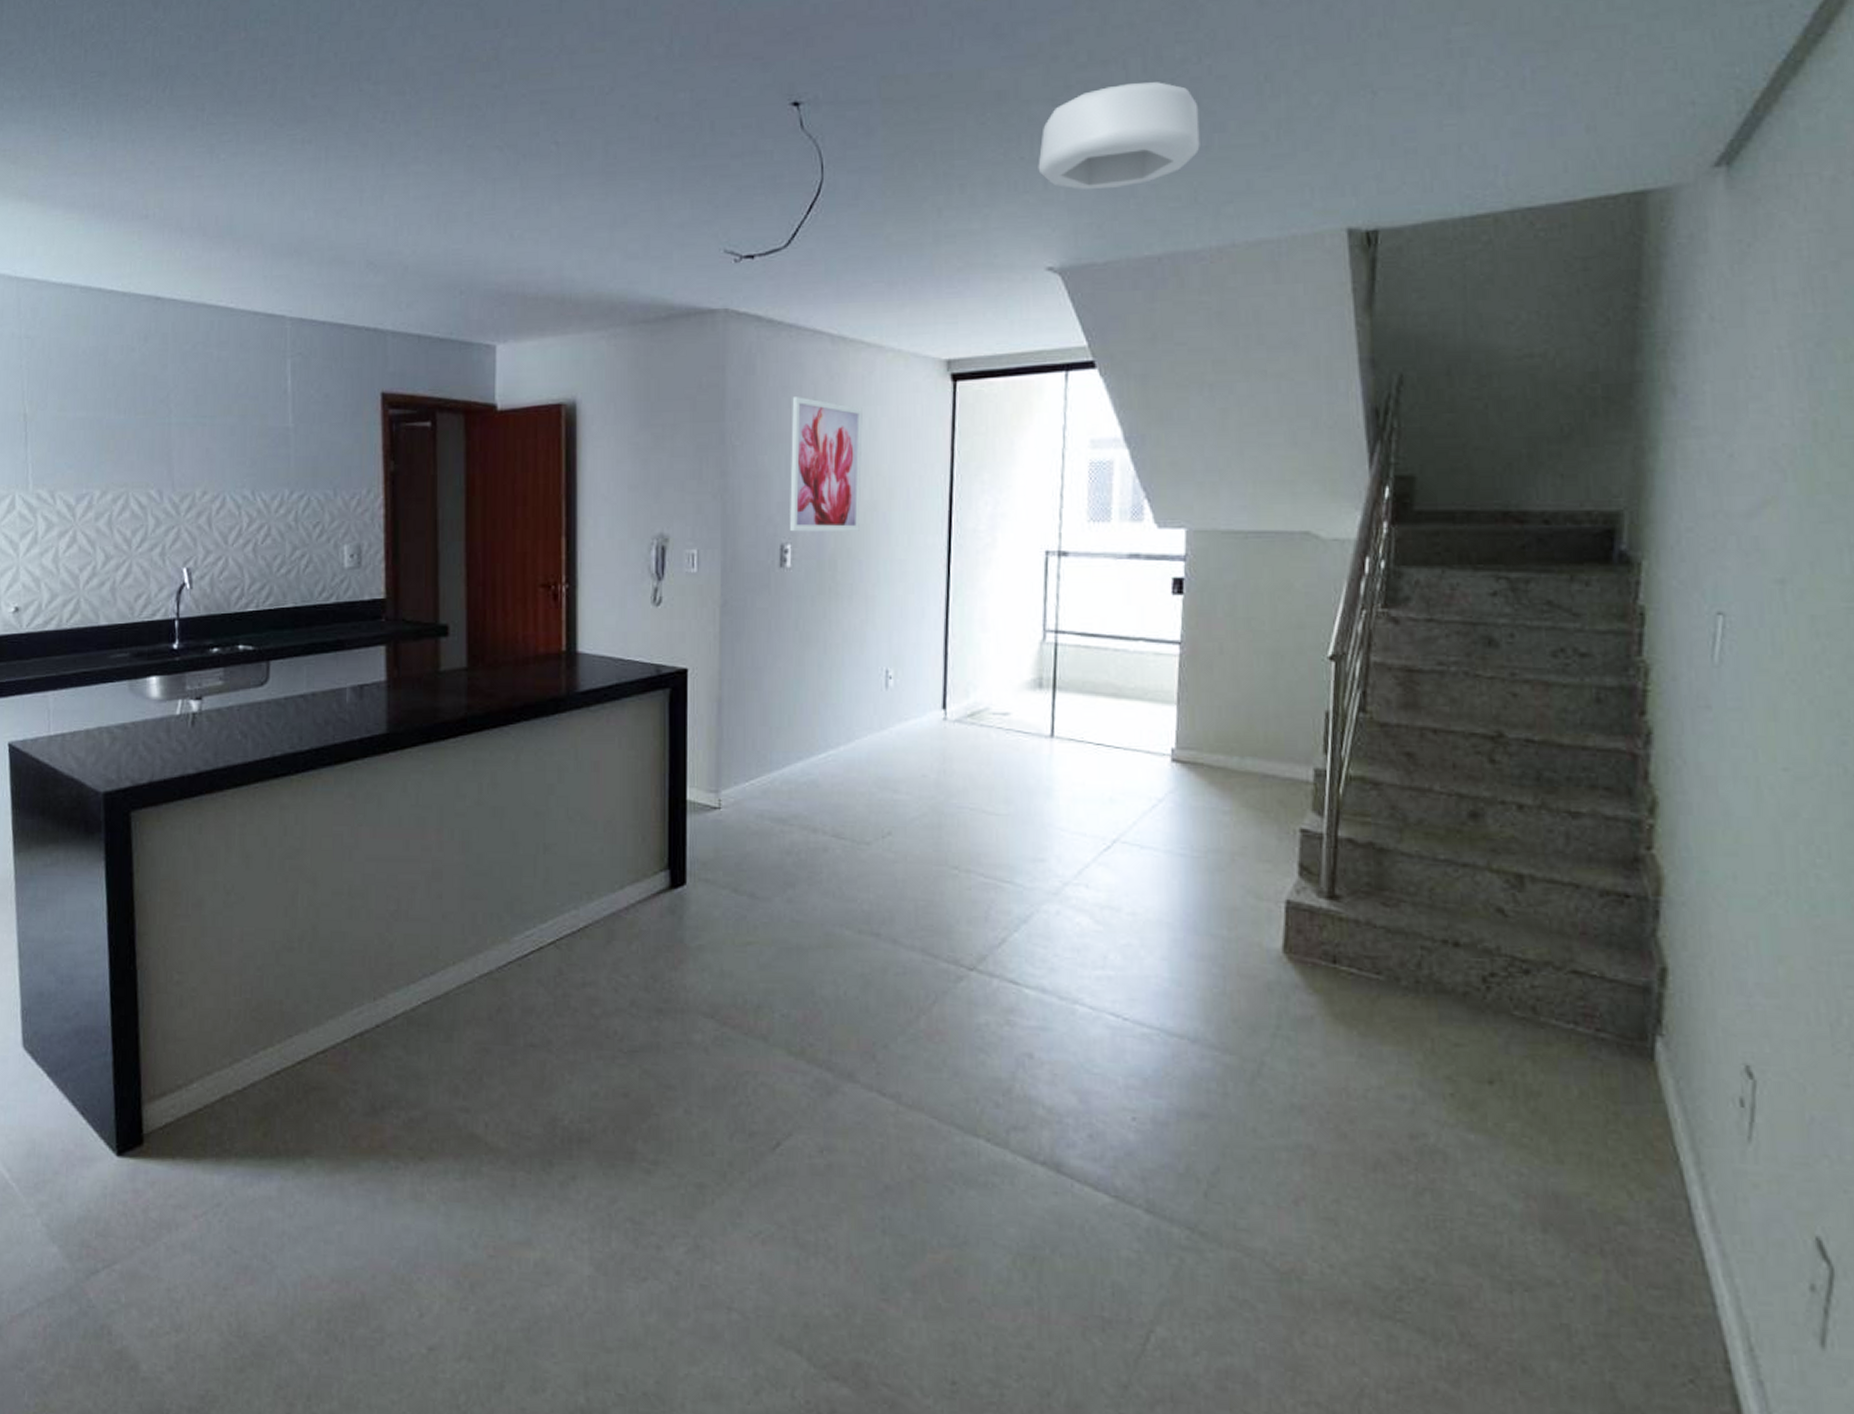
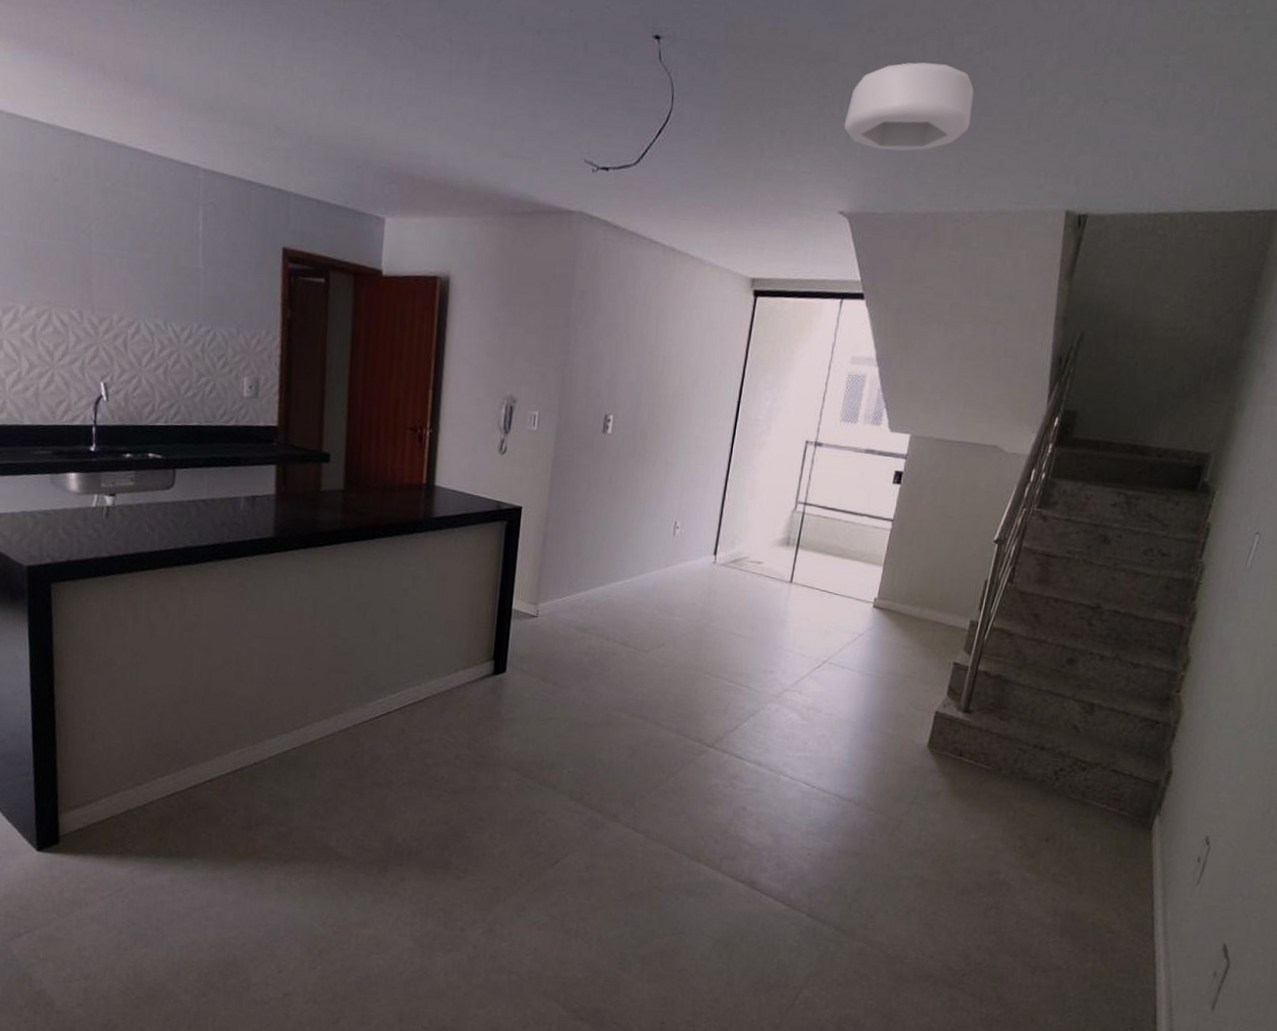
wall art: present [790,397,863,532] -> none [614,294,681,410]

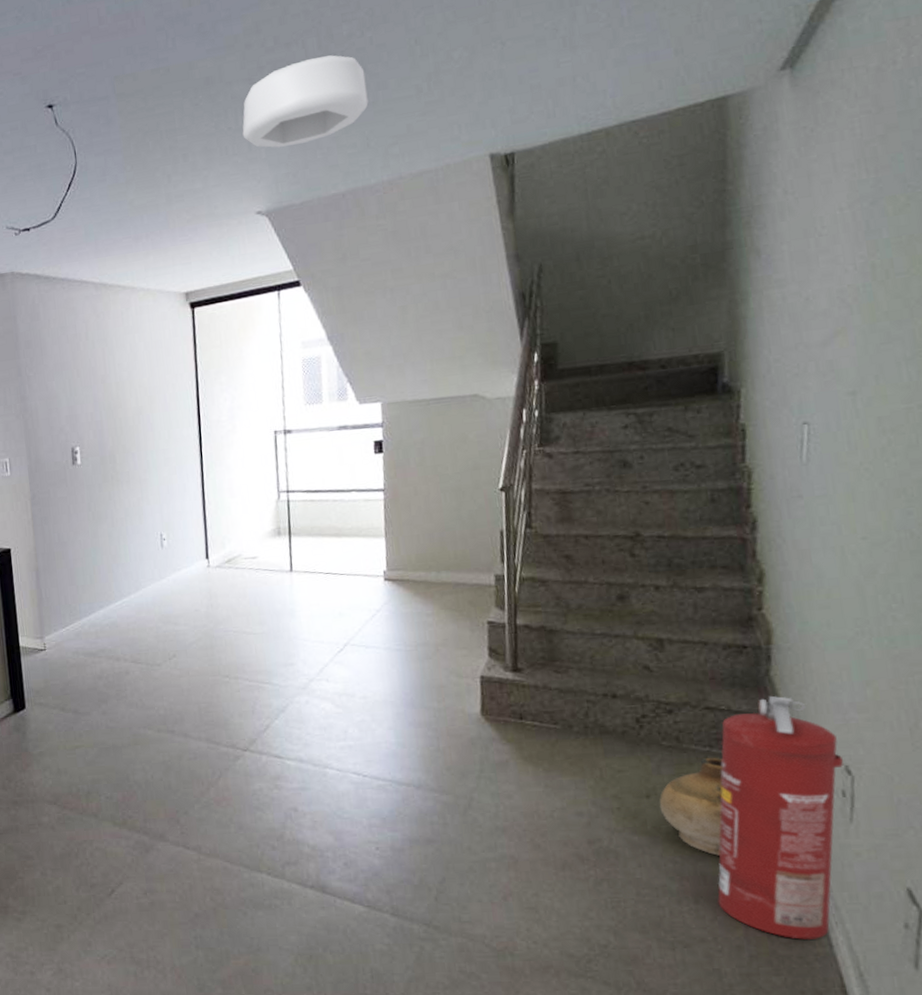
ceramic jug: none [1053,813,1114,899] -> present [659,757,724,856]
fire extinguisher: none [1078,768,1207,977] -> present [717,695,845,940]

